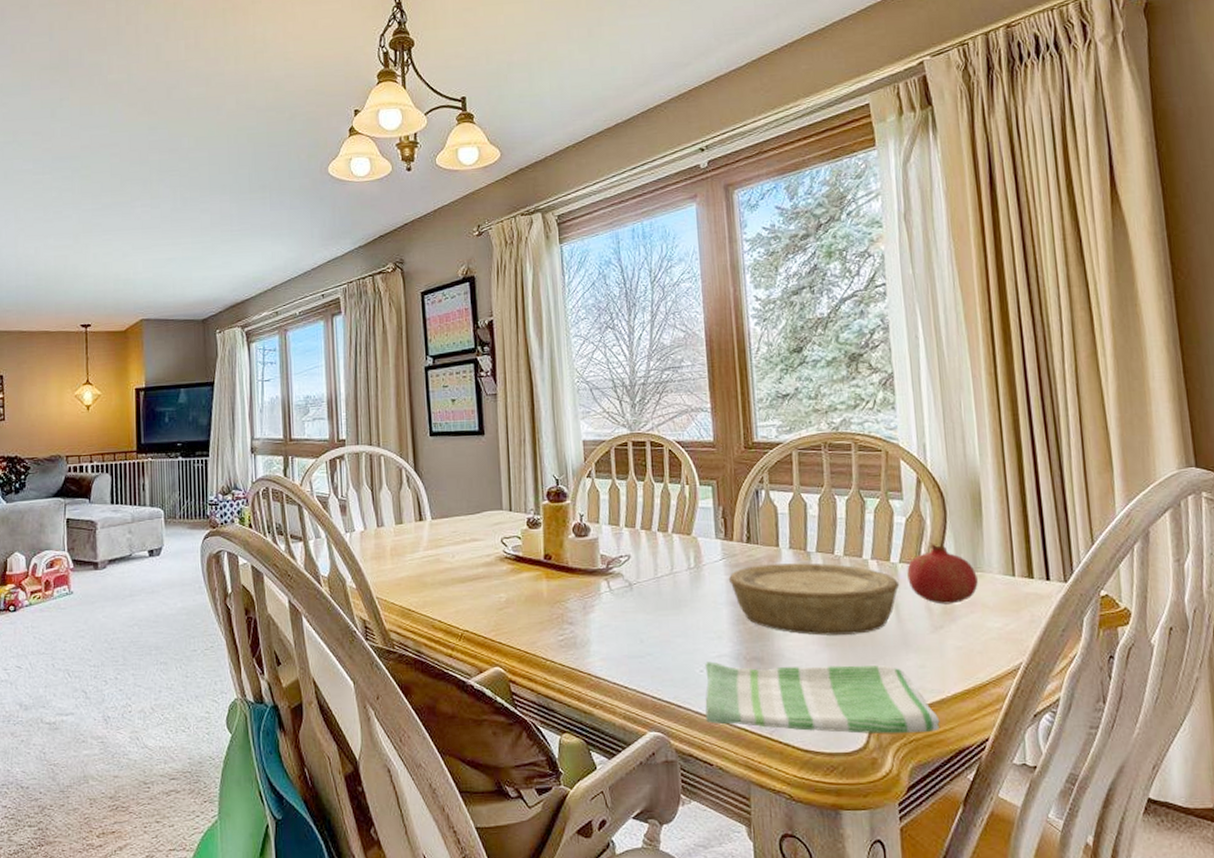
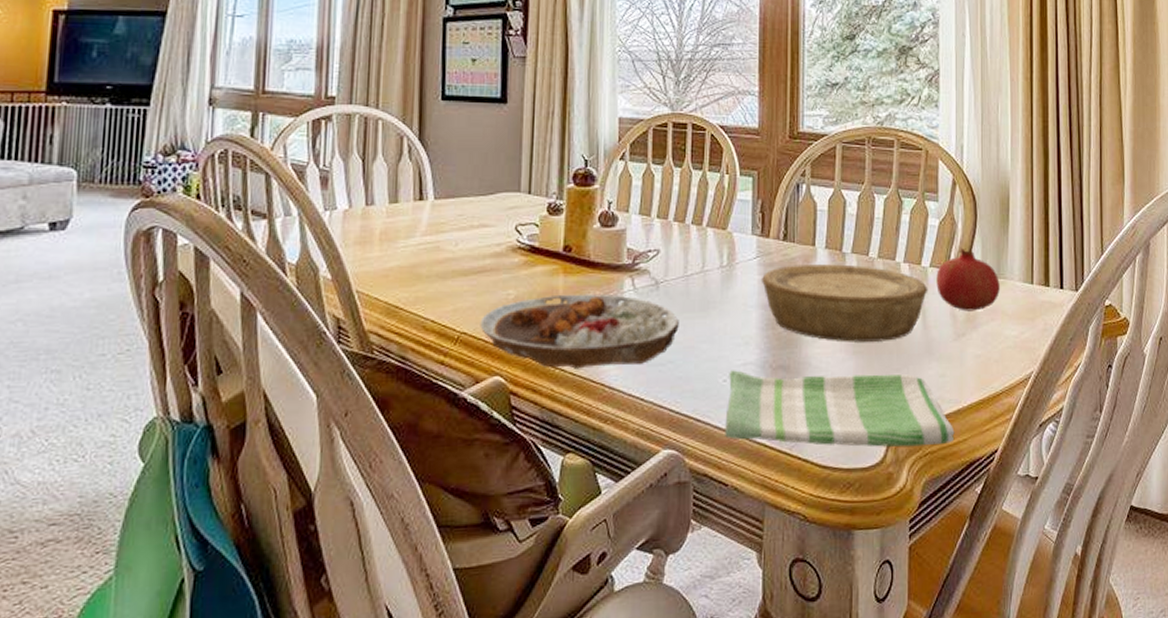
plate: none [479,595,654,661] -> present [480,294,679,369]

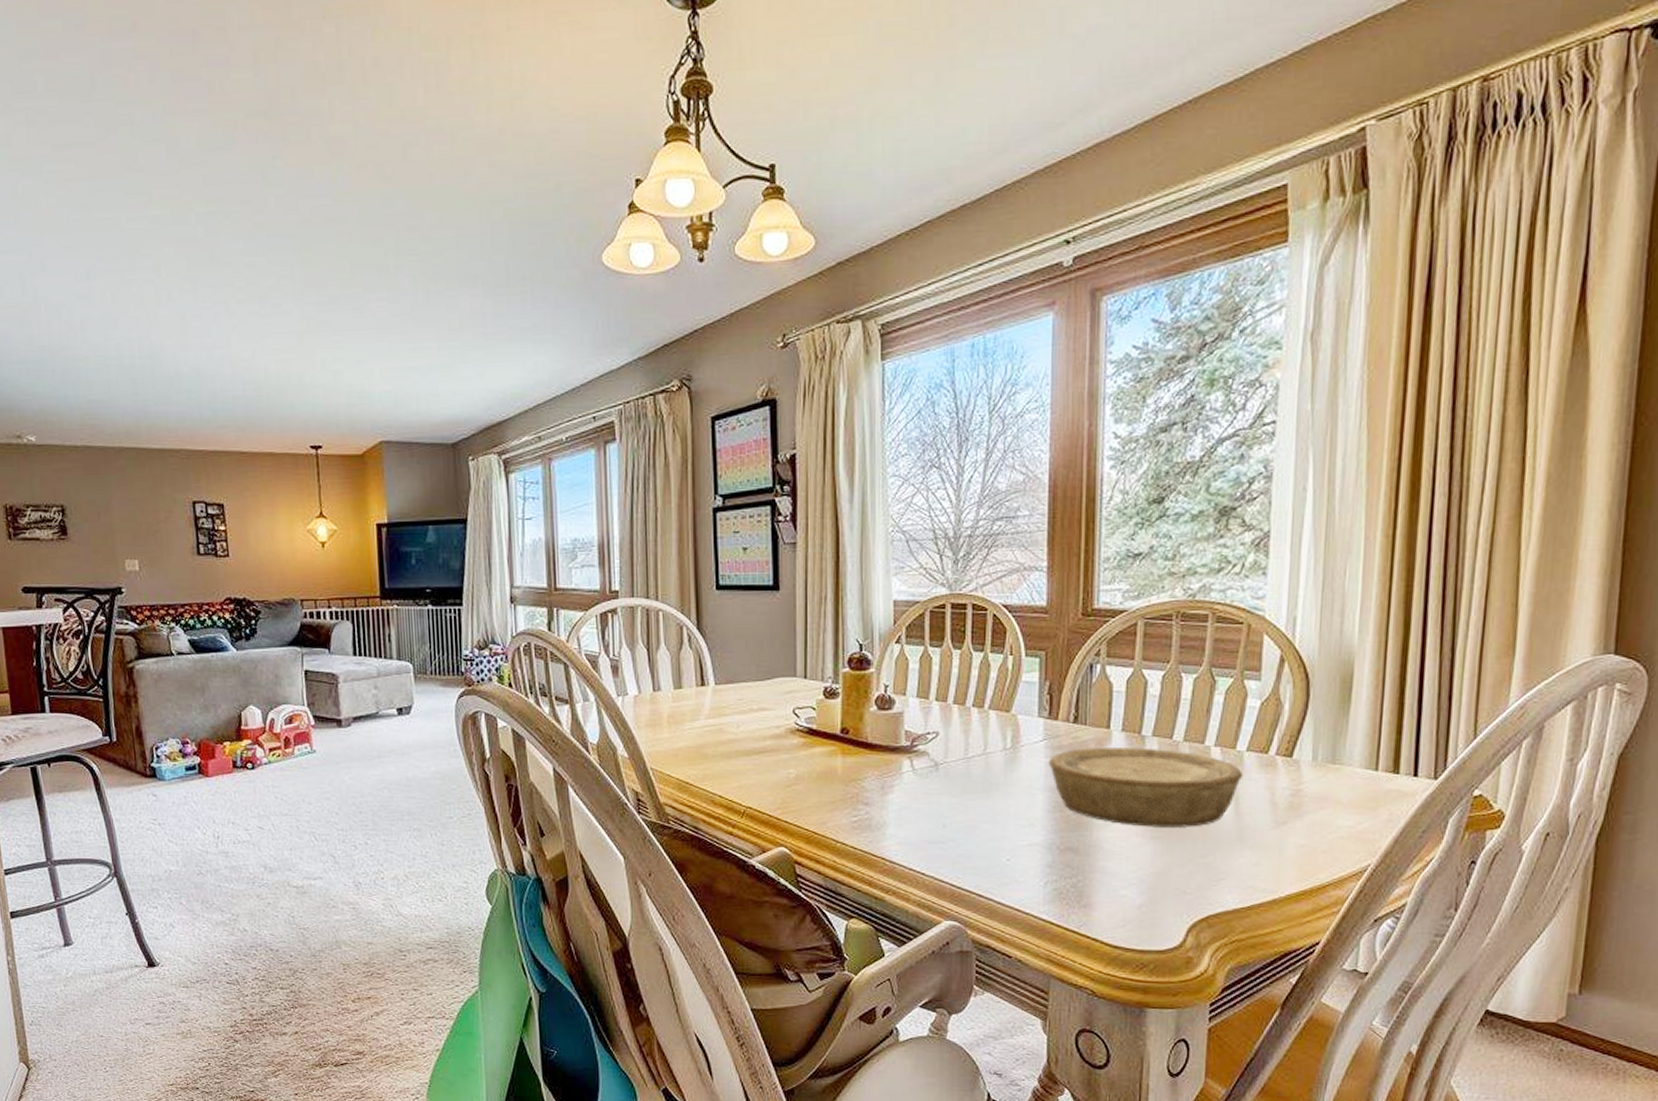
plate: present [480,294,679,369] -> none [764,774,960,843]
dish towel: present [725,370,955,447] -> none [1009,850,1268,934]
fruit: present [936,247,1000,312] -> none [1253,730,1334,799]

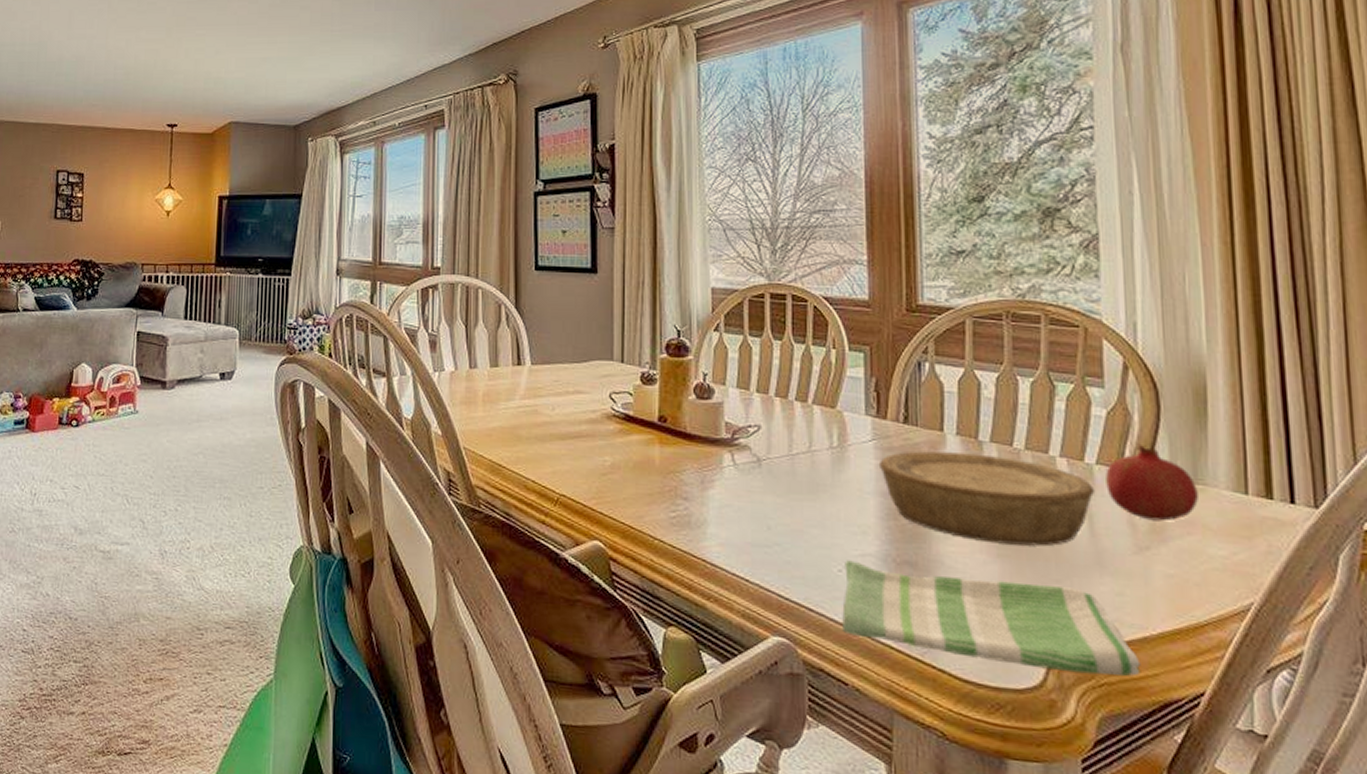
dish towel: none [1009,850,1268,934] -> present [842,560,1141,676]
fruit: none [1253,730,1334,799] -> present [1106,443,1198,522]

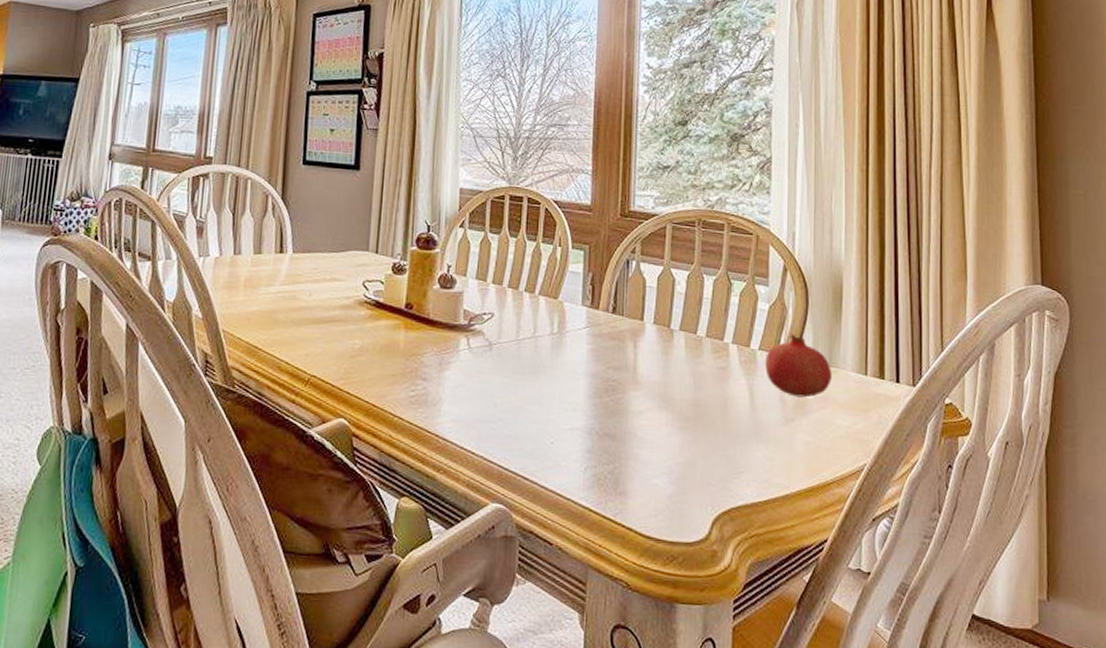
dish towel: present [842,560,1141,676] -> none [551,433,782,528]
bowl: present [878,451,1096,547] -> none [589,337,757,420]

